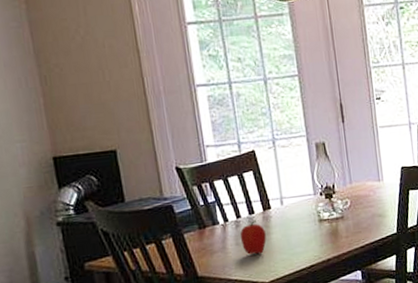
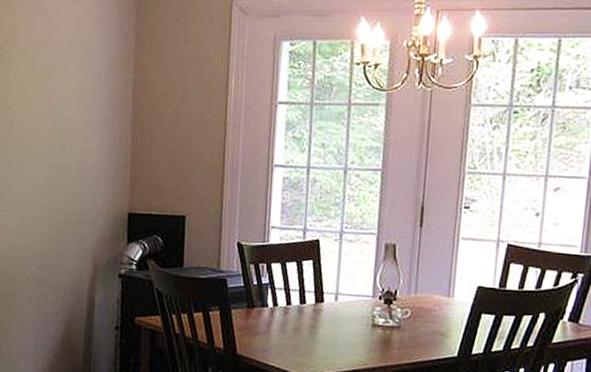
fruit: present [239,219,267,254] -> none [286,309,313,346]

